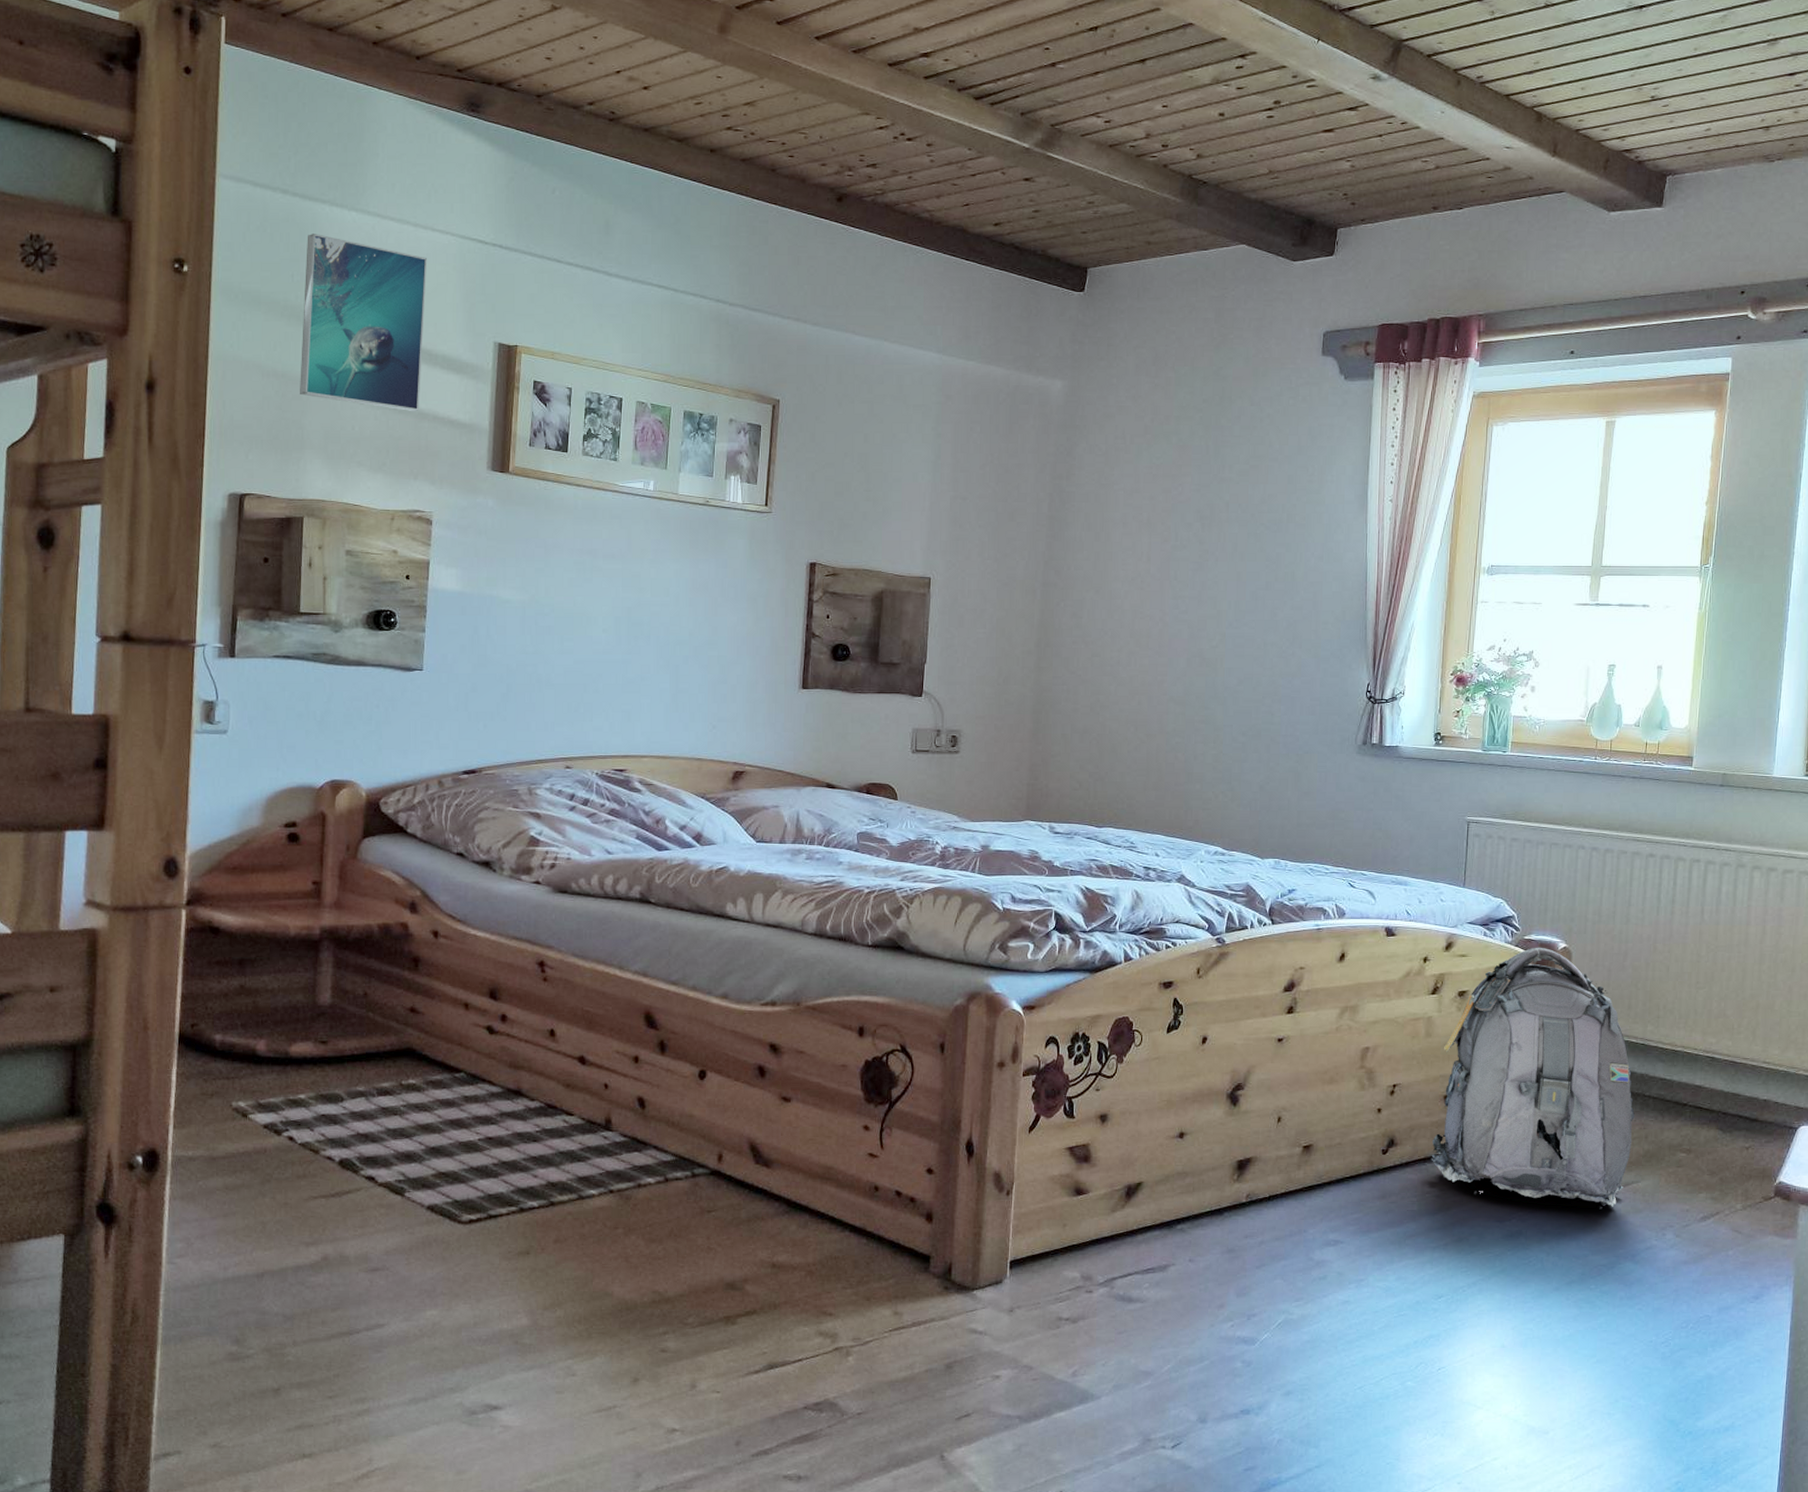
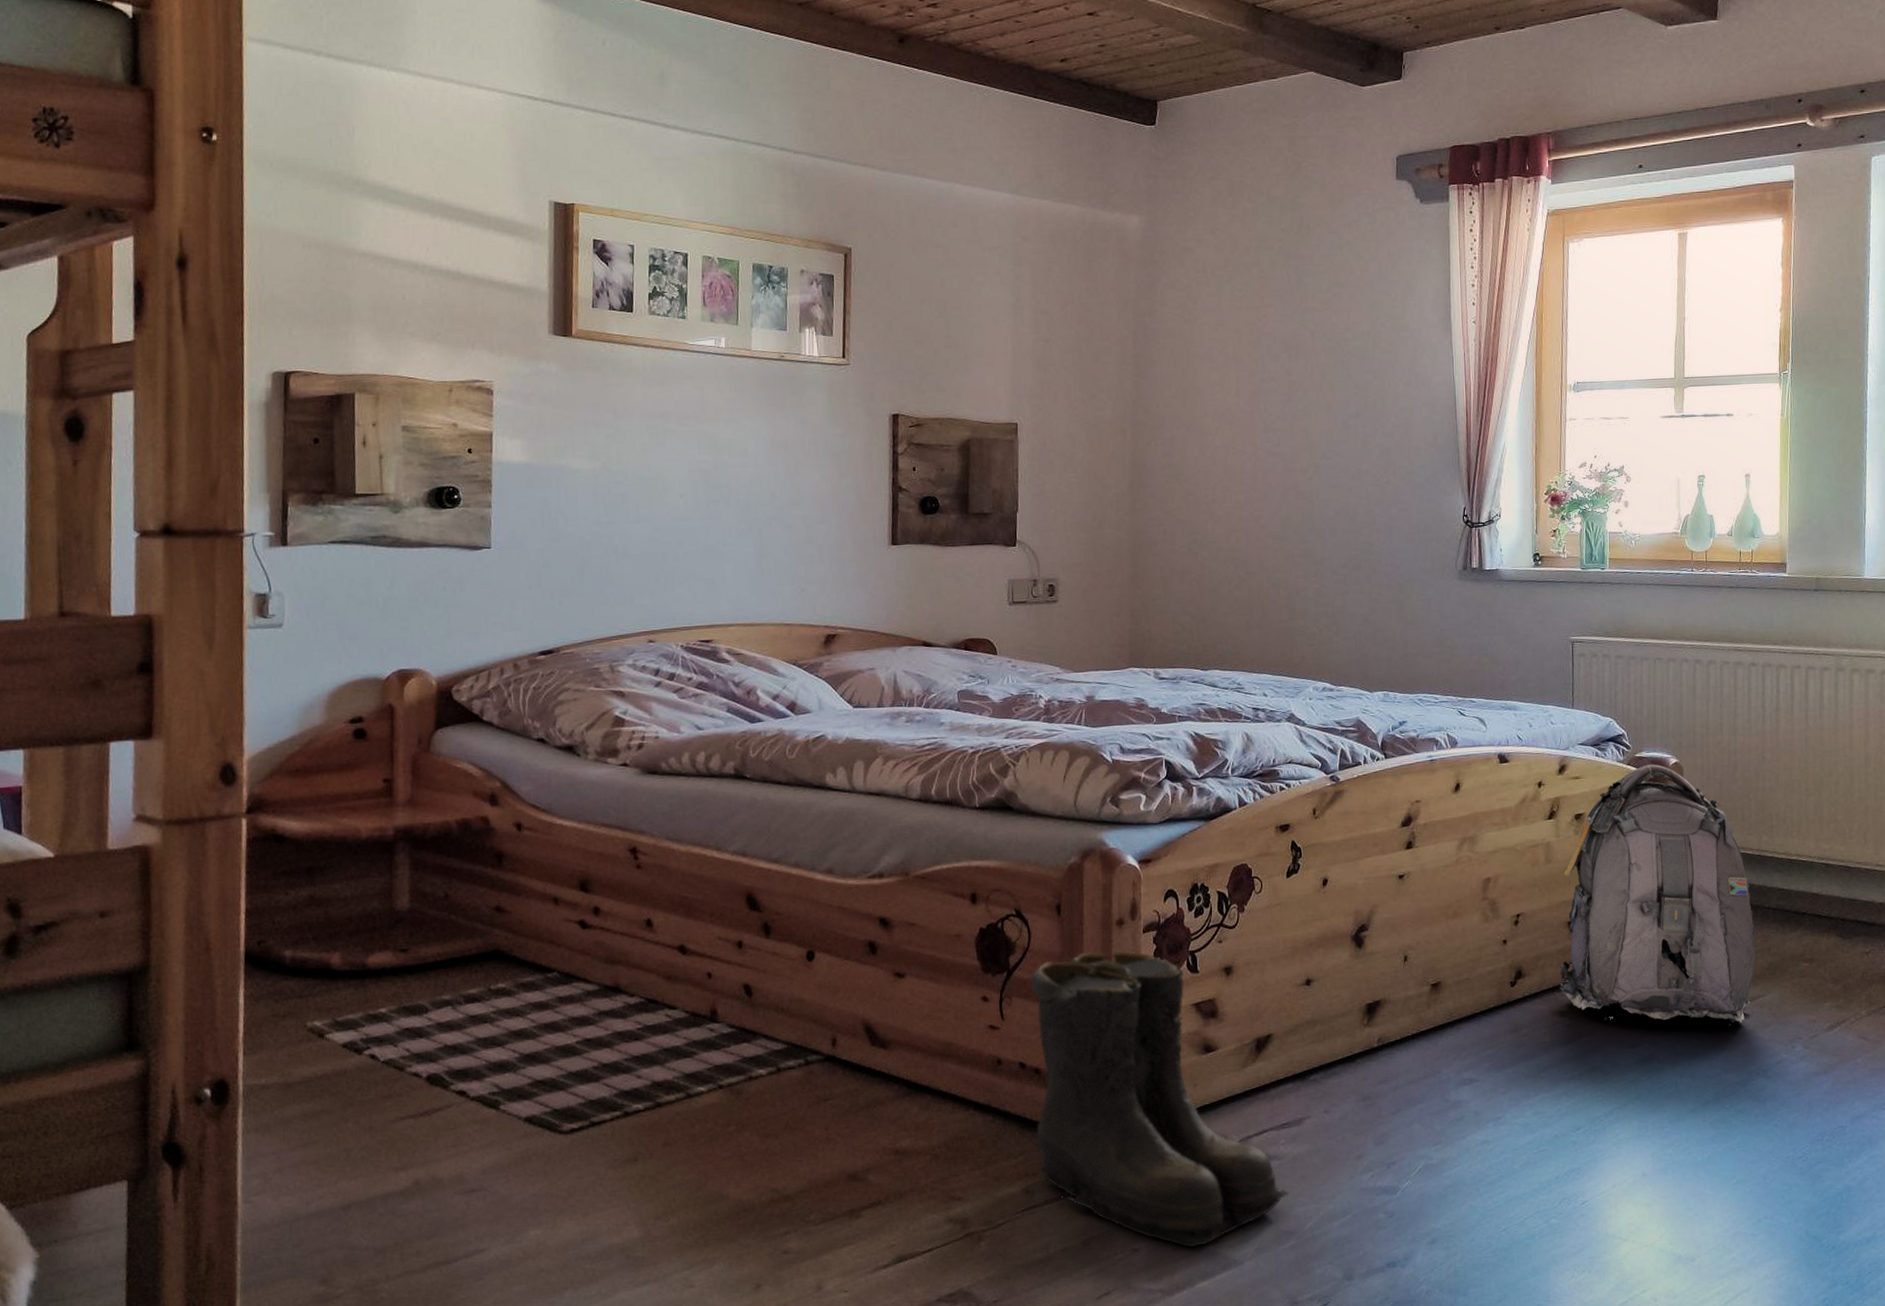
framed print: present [300,234,427,412] -> none [343,96,474,278]
boots: none [907,1090,1152,1380] -> present [1031,950,1291,1248]

